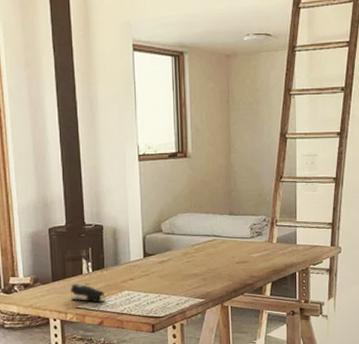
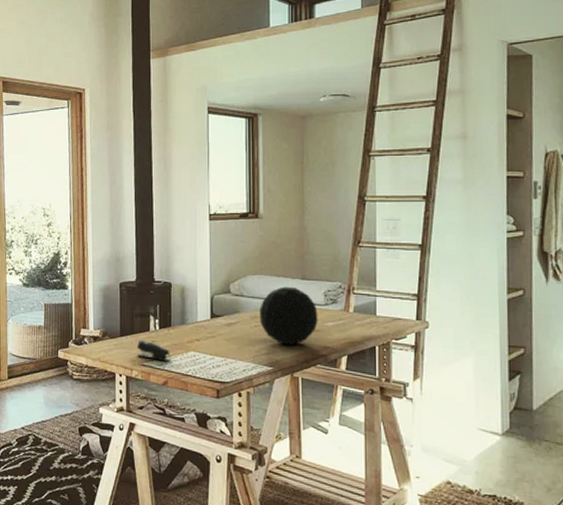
decorative orb: none [191,222,245,277] -> present [260,286,318,345]

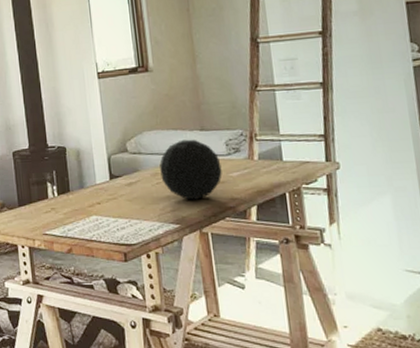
stapler: present [136,340,171,362] -> none [36,208,73,229]

